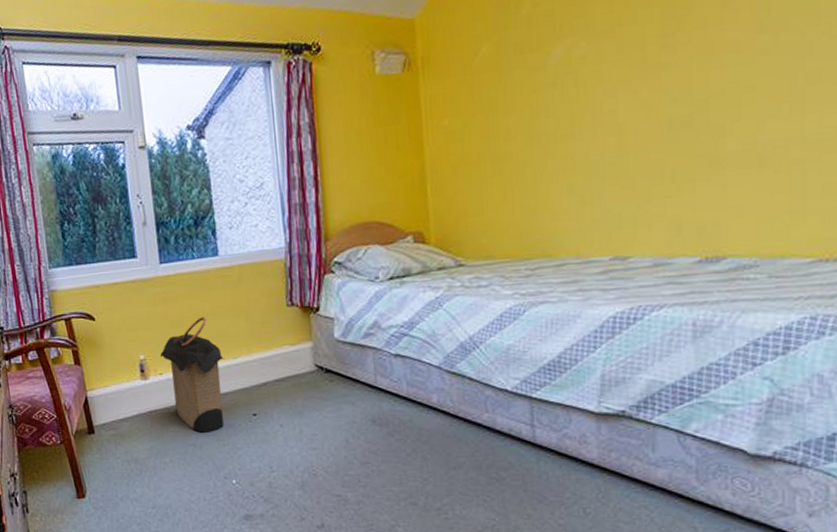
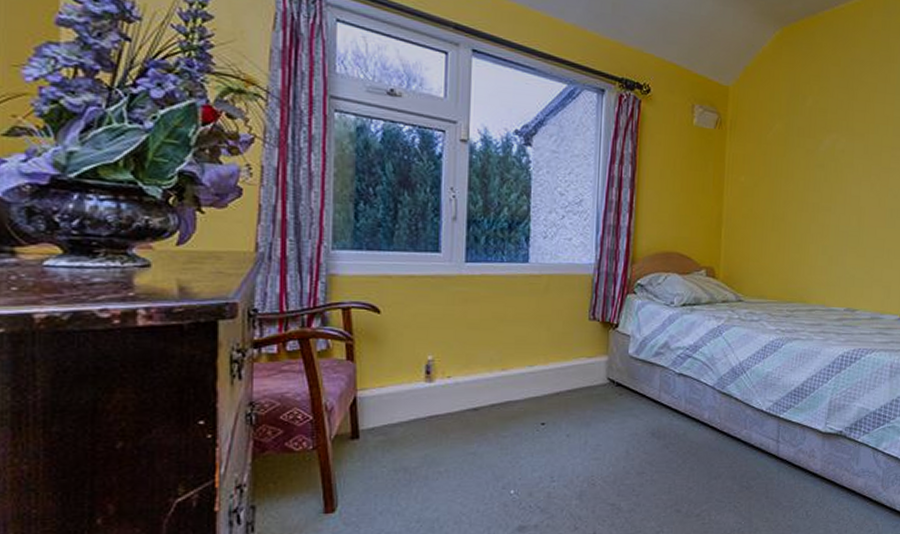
laundry hamper: present [160,316,226,433] -> none [452,321,521,441]

